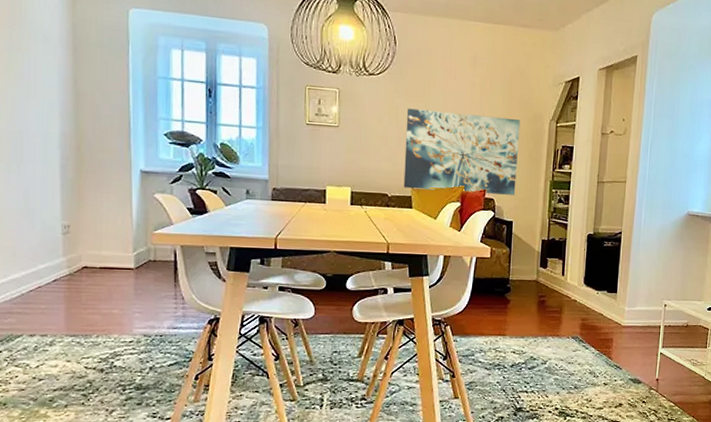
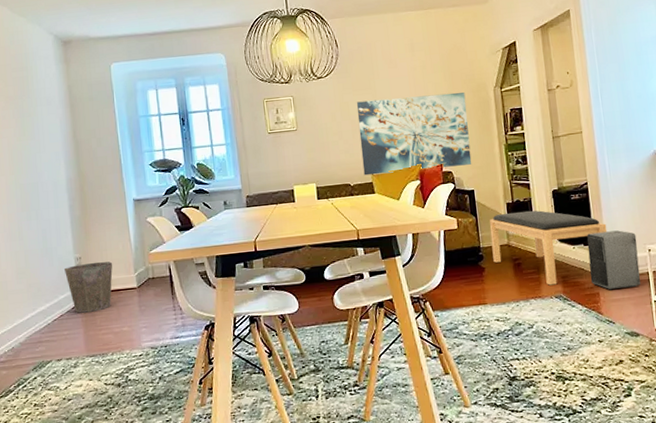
waste bin: none [48,233,108,288] -> present [64,261,113,313]
bench: none [520,249,632,326] -> present [489,210,607,285]
speaker: none [607,281,656,339] -> present [587,230,641,290]

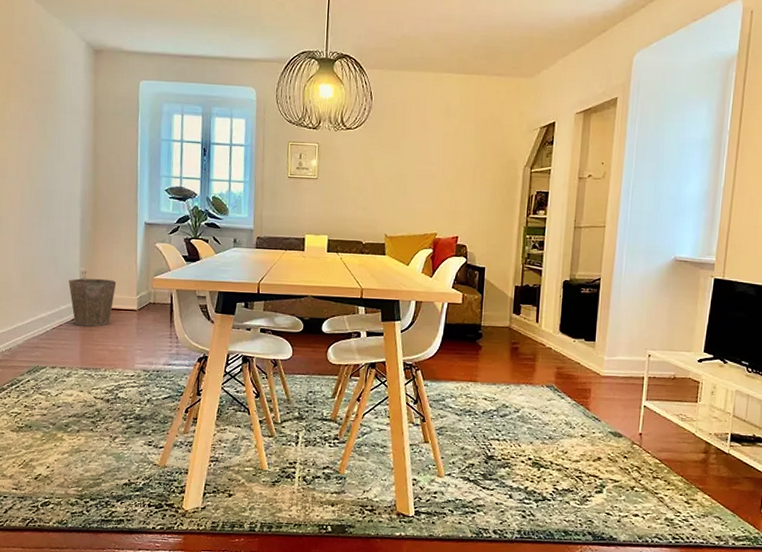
wall art: present [356,92,472,176] -> none [377,159,494,241]
bench: present [489,210,607,285] -> none [492,296,612,374]
speaker: present [587,230,641,290] -> none [584,329,639,390]

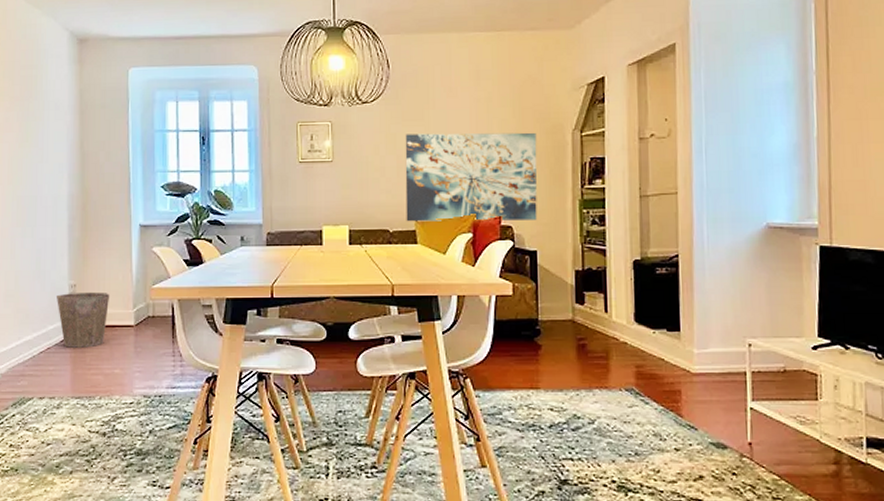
wall art: none [377,159,494,241] -> present [405,132,538,222]

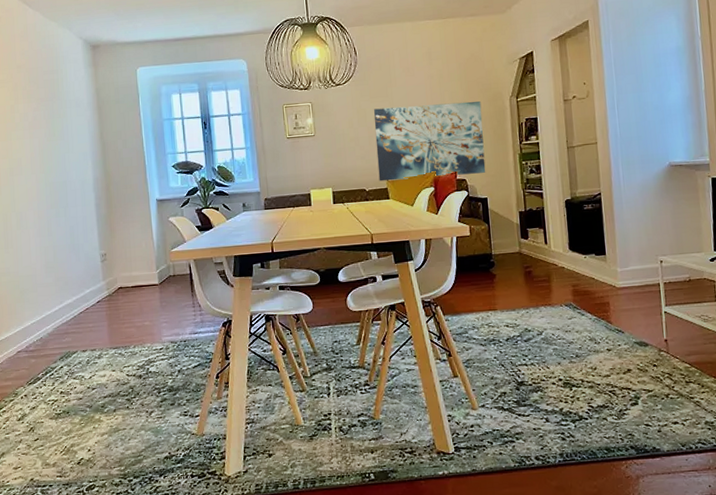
waste bin: present [57,291,110,348] -> none [90,258,136,307]

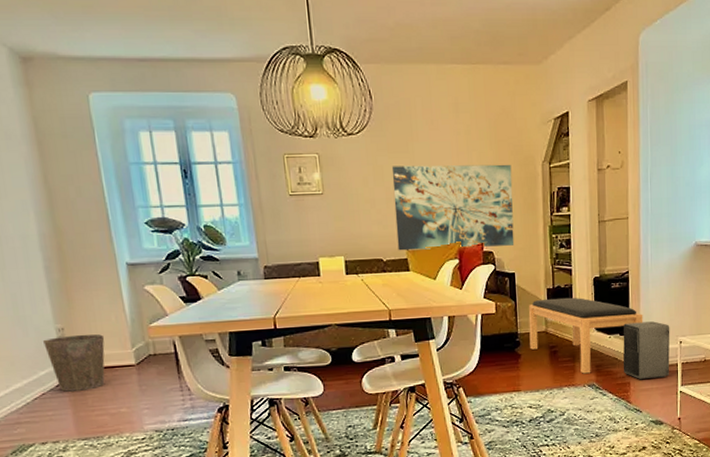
waste bin: none [90,258,136,307] -> present [43,334,105,392]
bench: none [501,219,619,294] -> present [528,297,643,374]
speaker: none [598,241,652,300] -> present [623,321,670,380]

